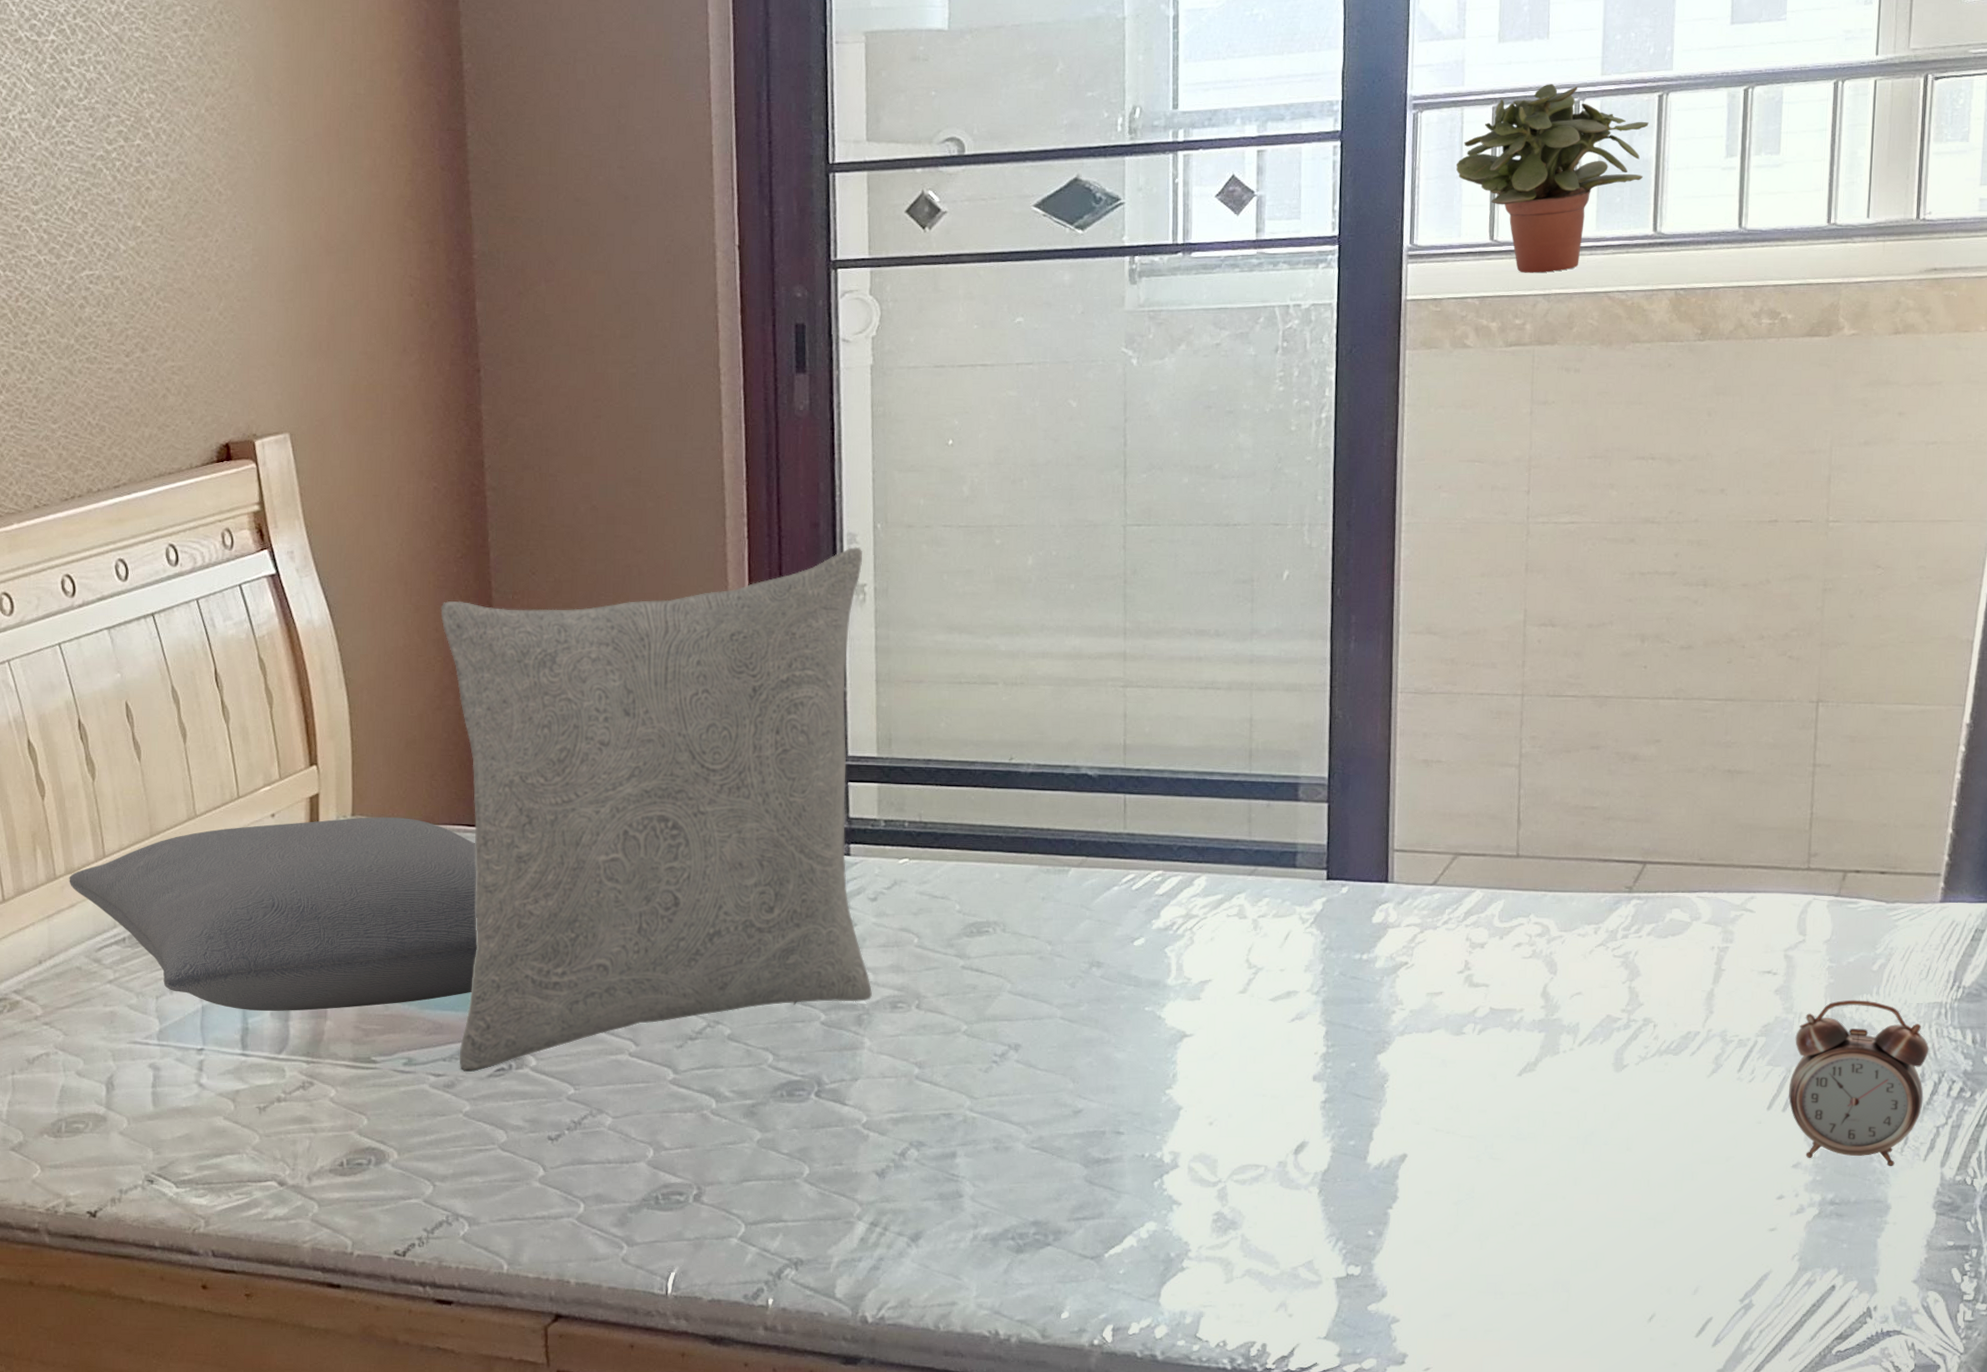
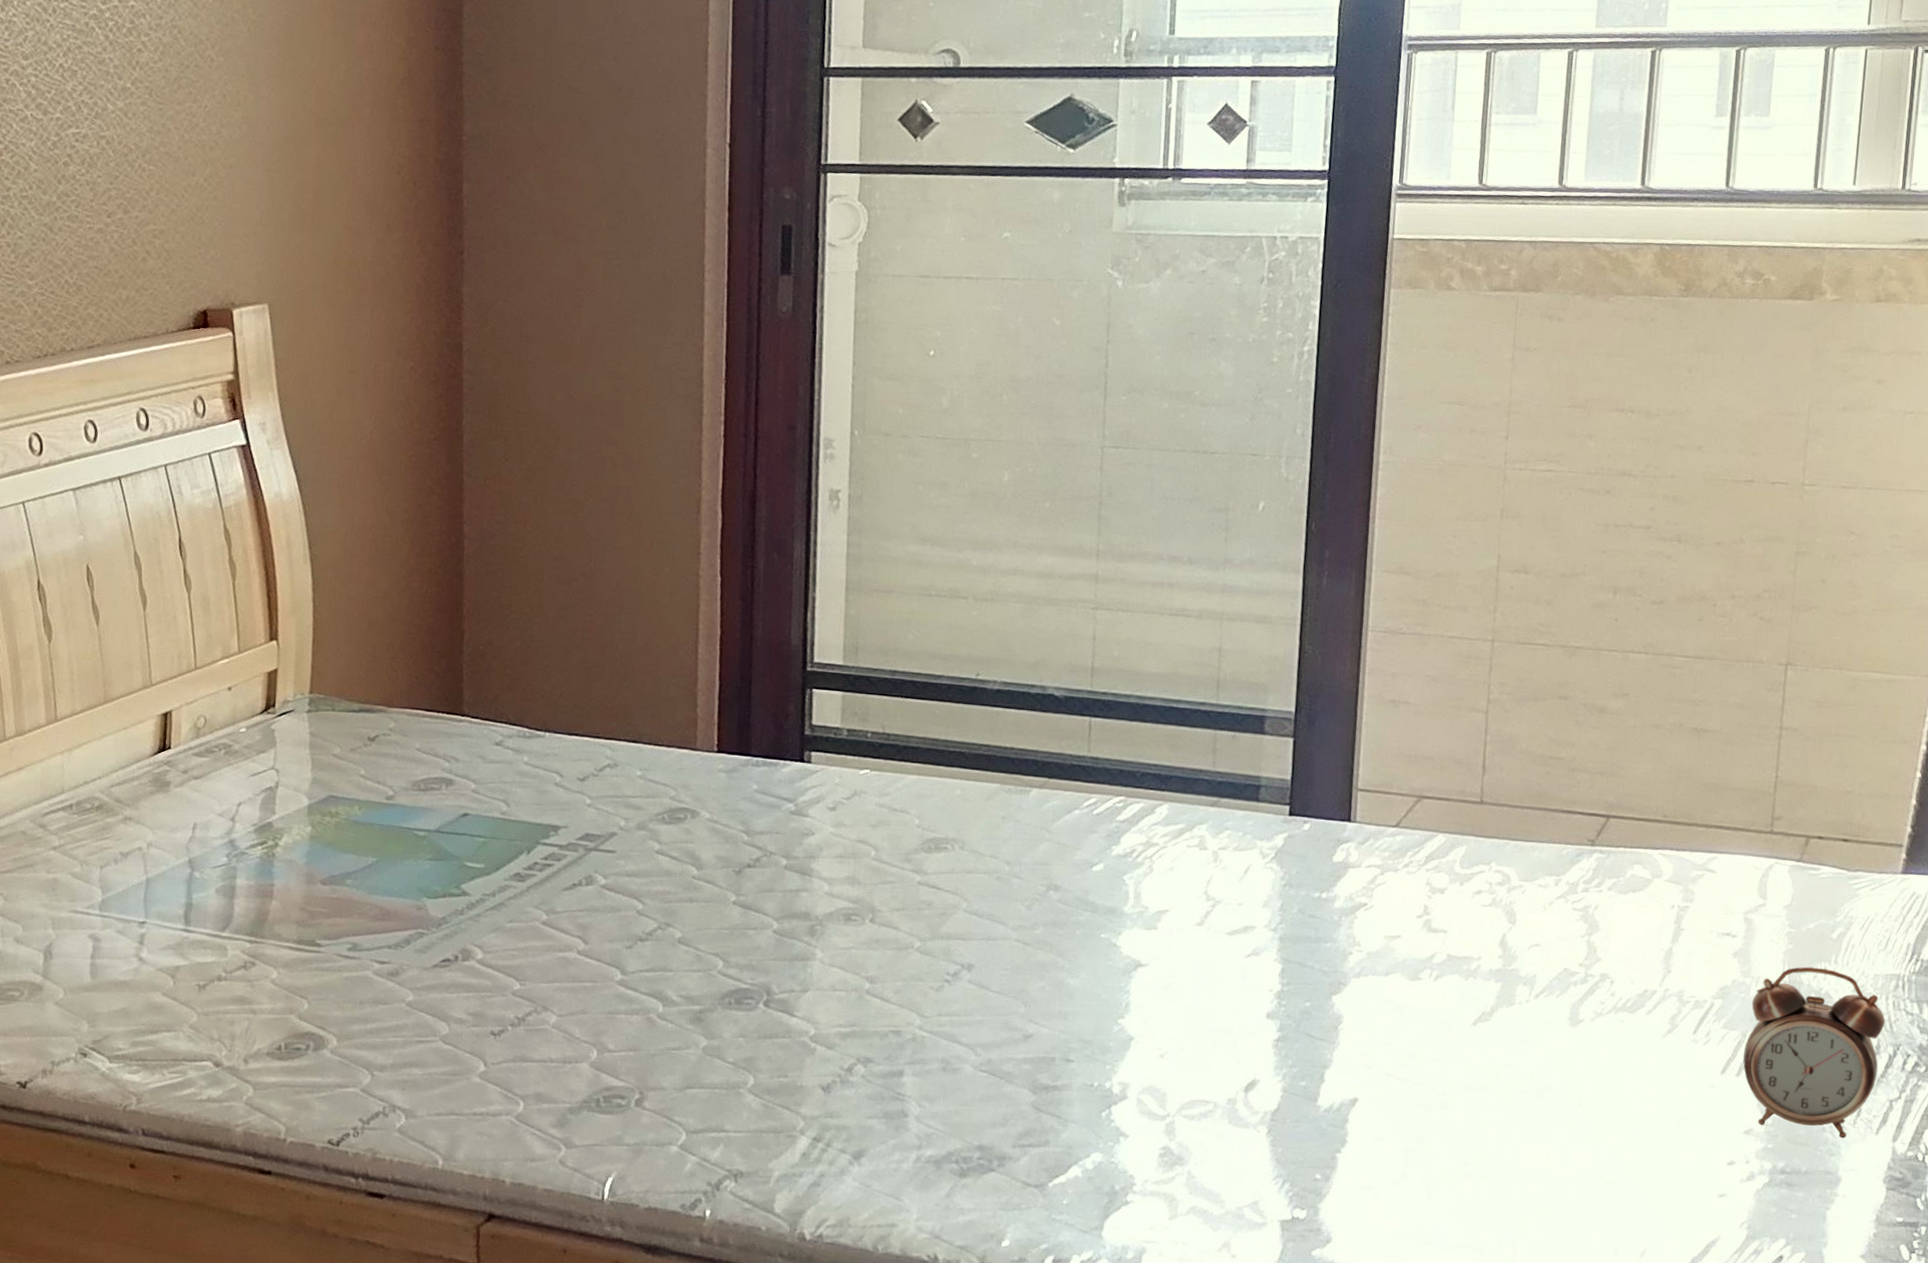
pillow: present [69,817,478,1011] -> none [18,696,434,889]
pillow: present [440,547,872,1073] -> none [404,452,838,962]
potted plant: present [1456,84,1649,273] -> none [1448,33,1641,220]

